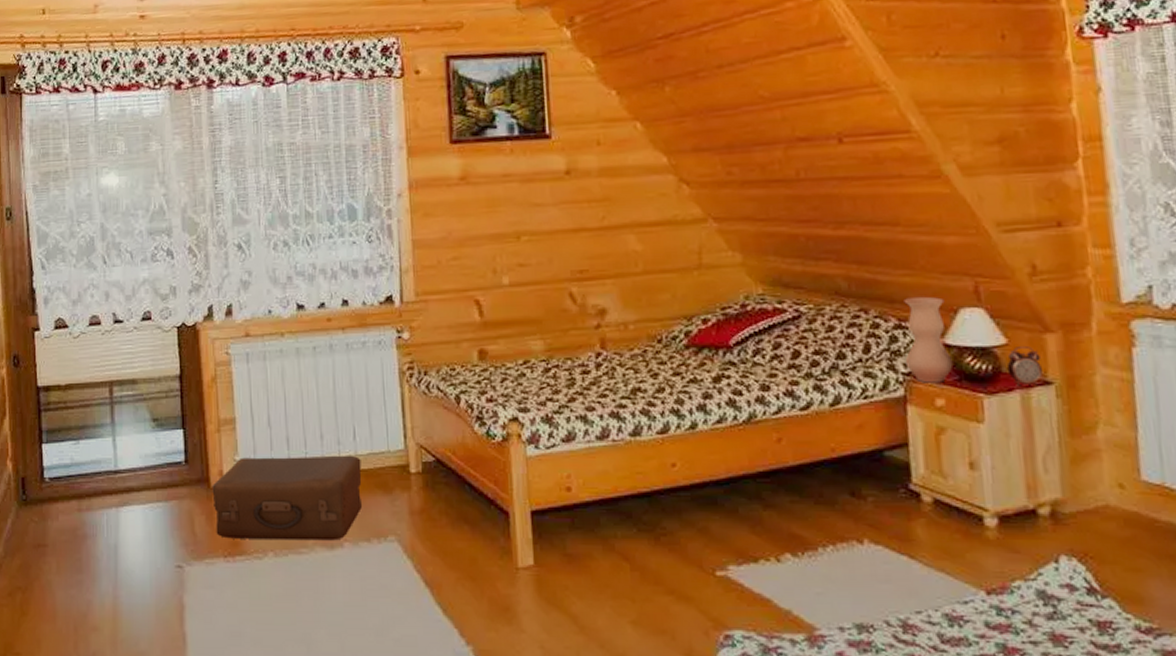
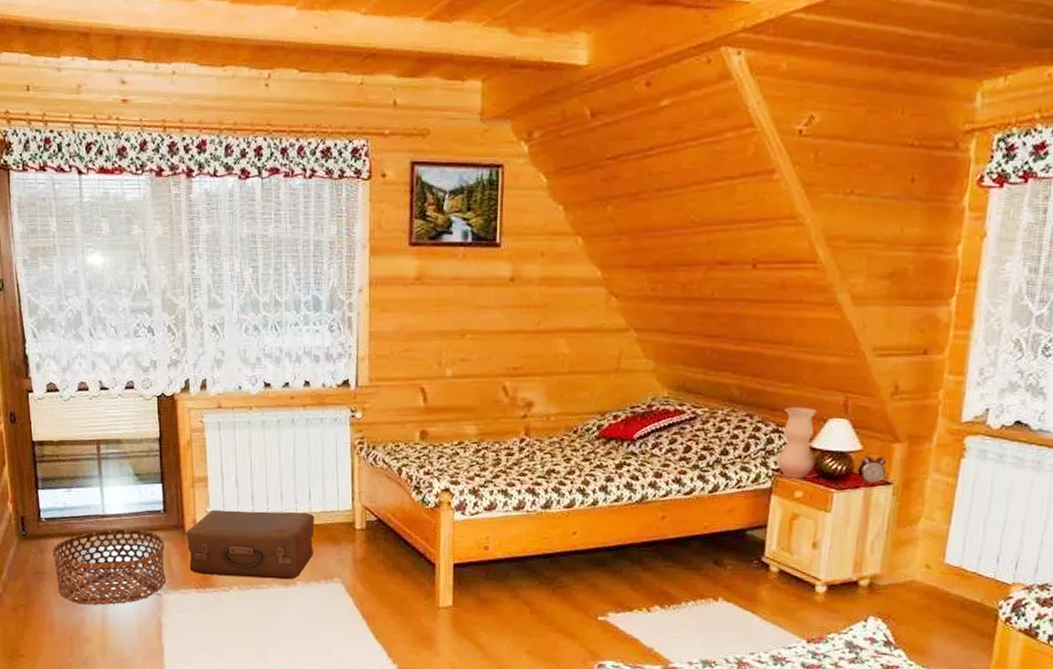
basket: none [56,485,188,584] -> present [52,528,166,606]

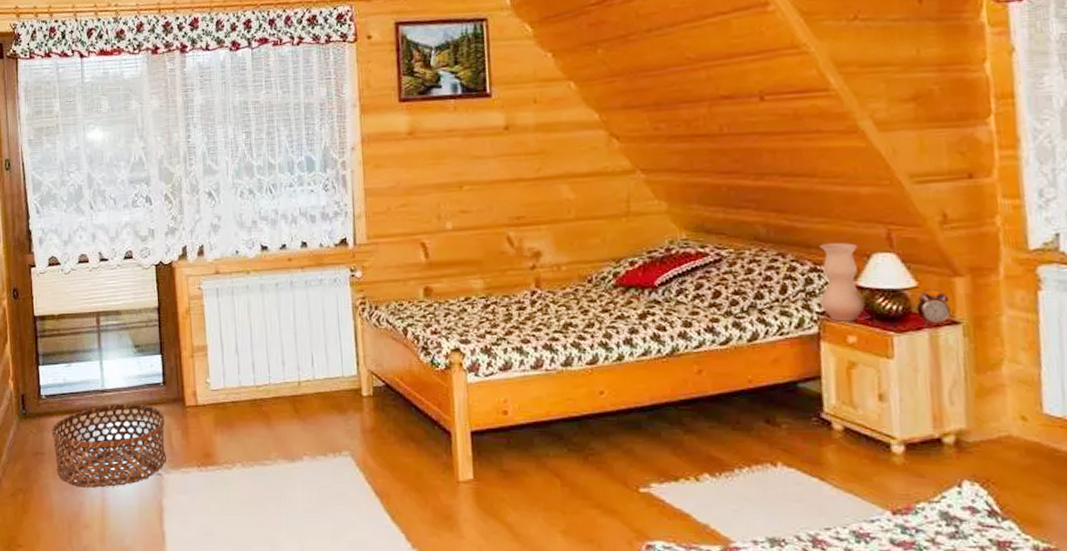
suitcase: present [186,509,315,580] -> none [187,380,319,454]

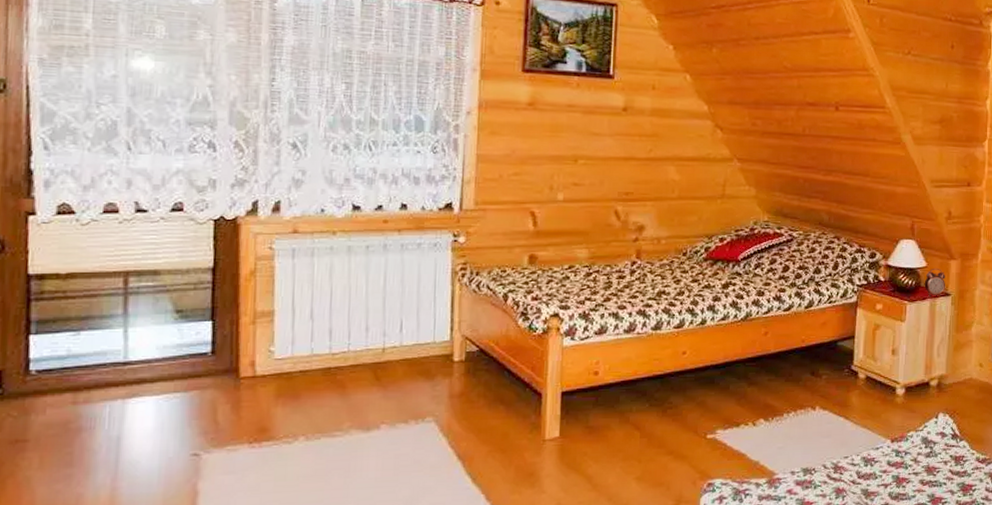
basket: present [52,403,166,488] -> none [42,376,210,477]
vase: present [819,242,866,322] -> none [860,229,891,293]

